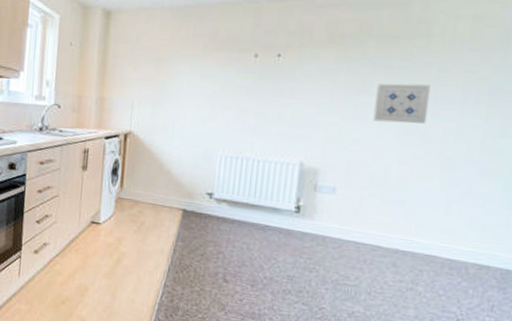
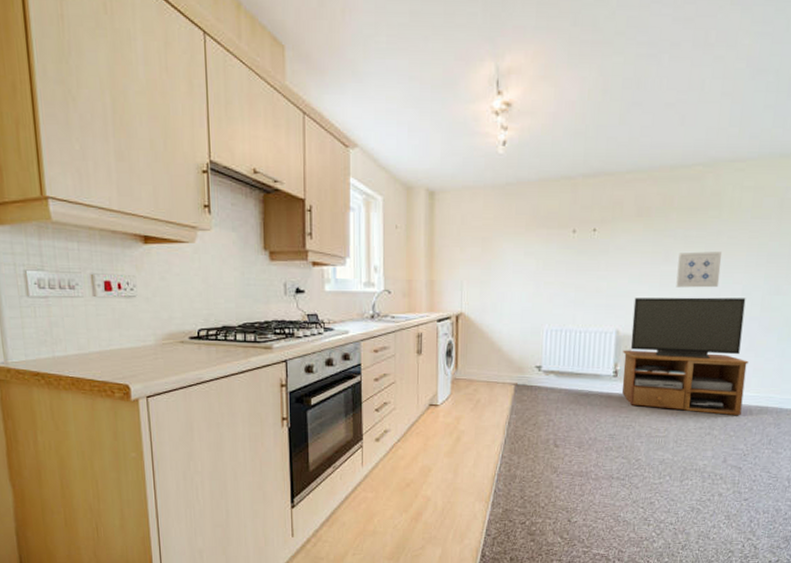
tv stand: none [304,129,464,272] -> present [621,297,749,415]

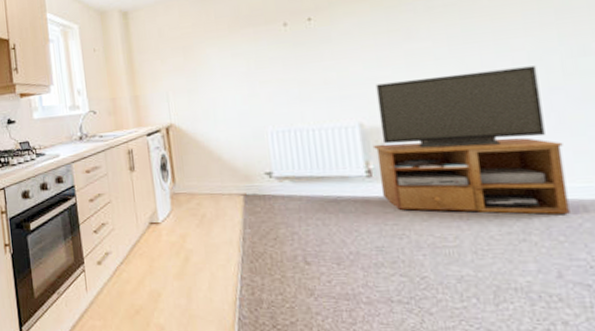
wall art: present [676,251,722,288] -> none [424,17,491,66]

